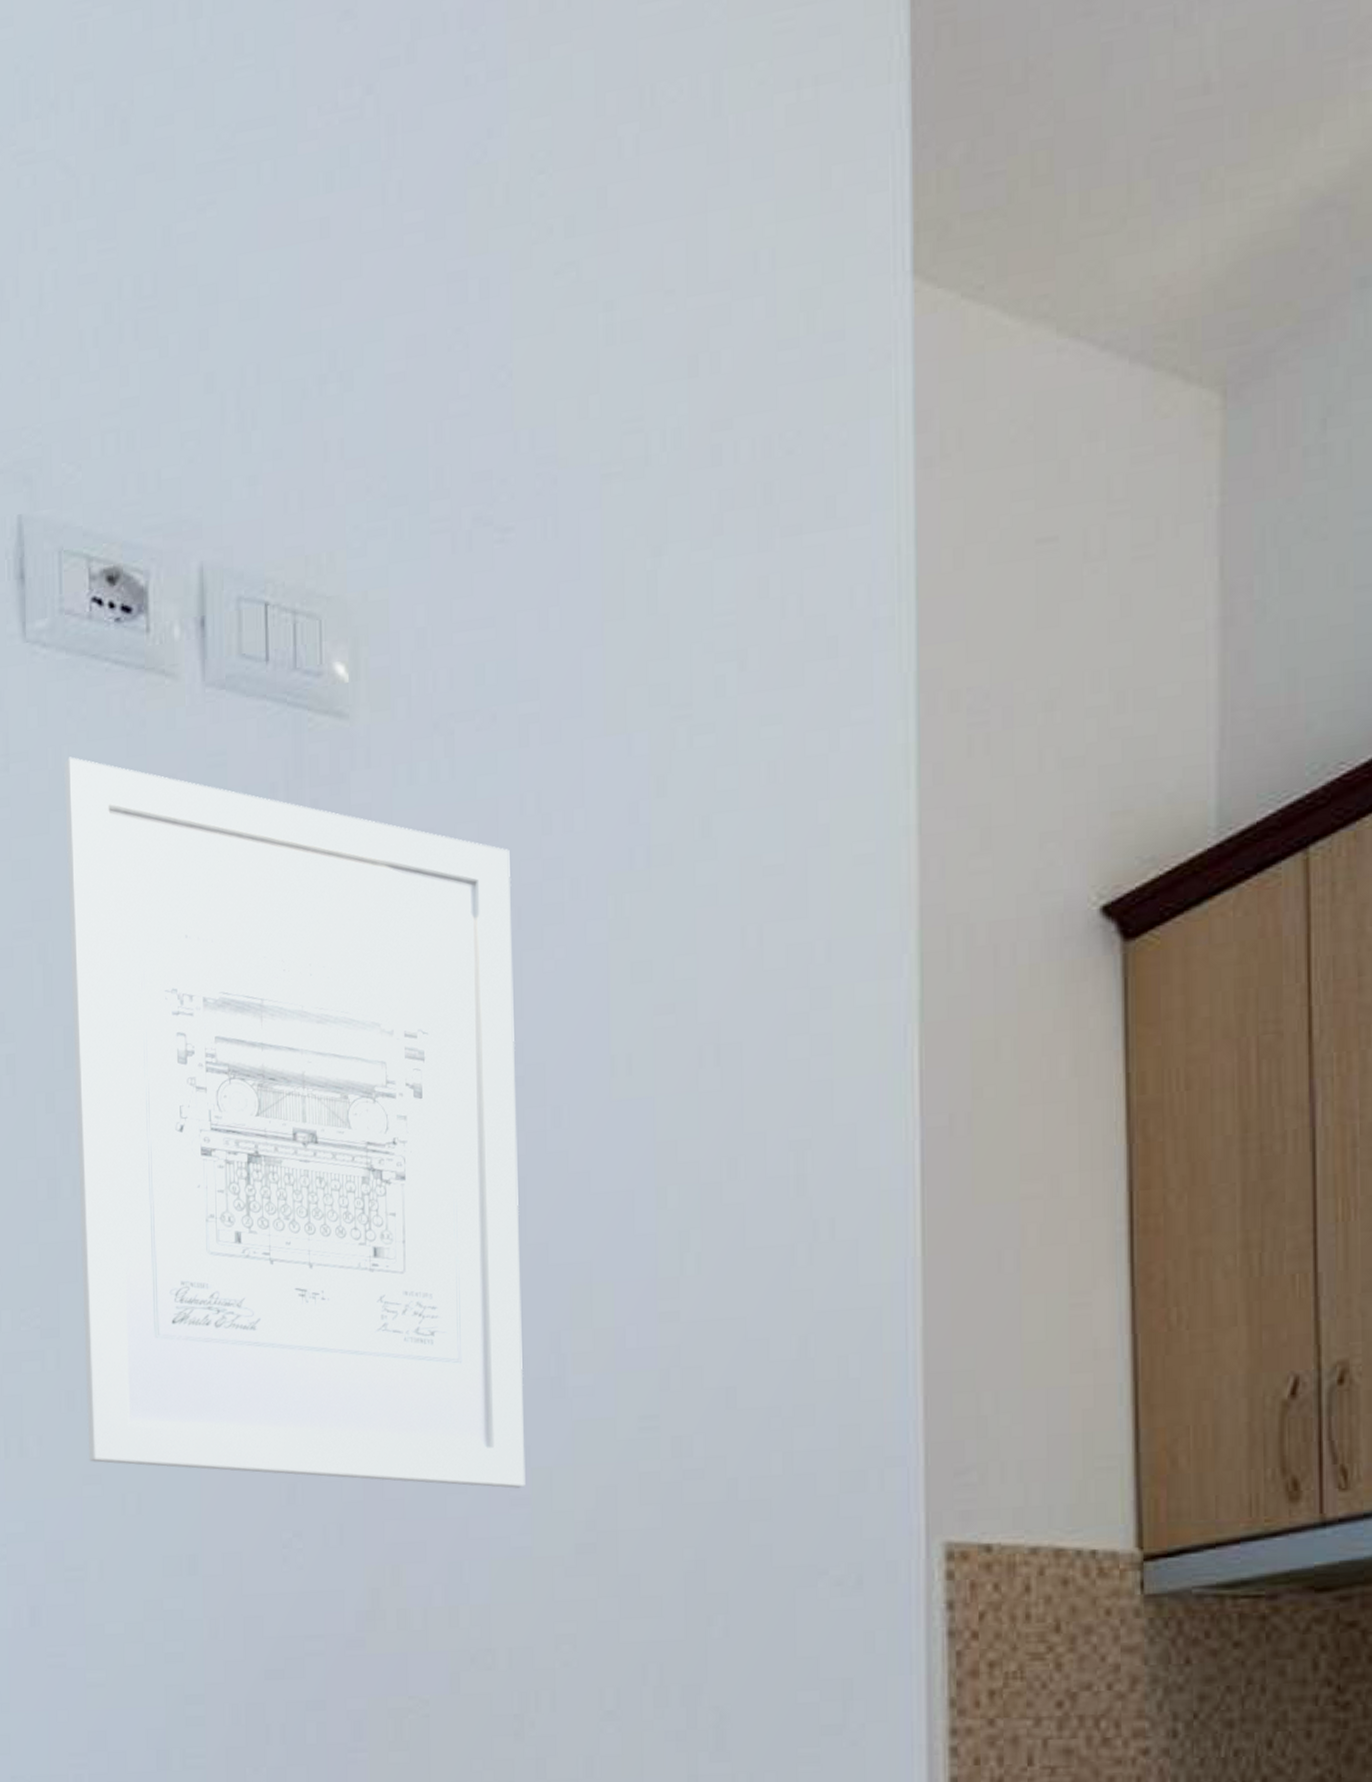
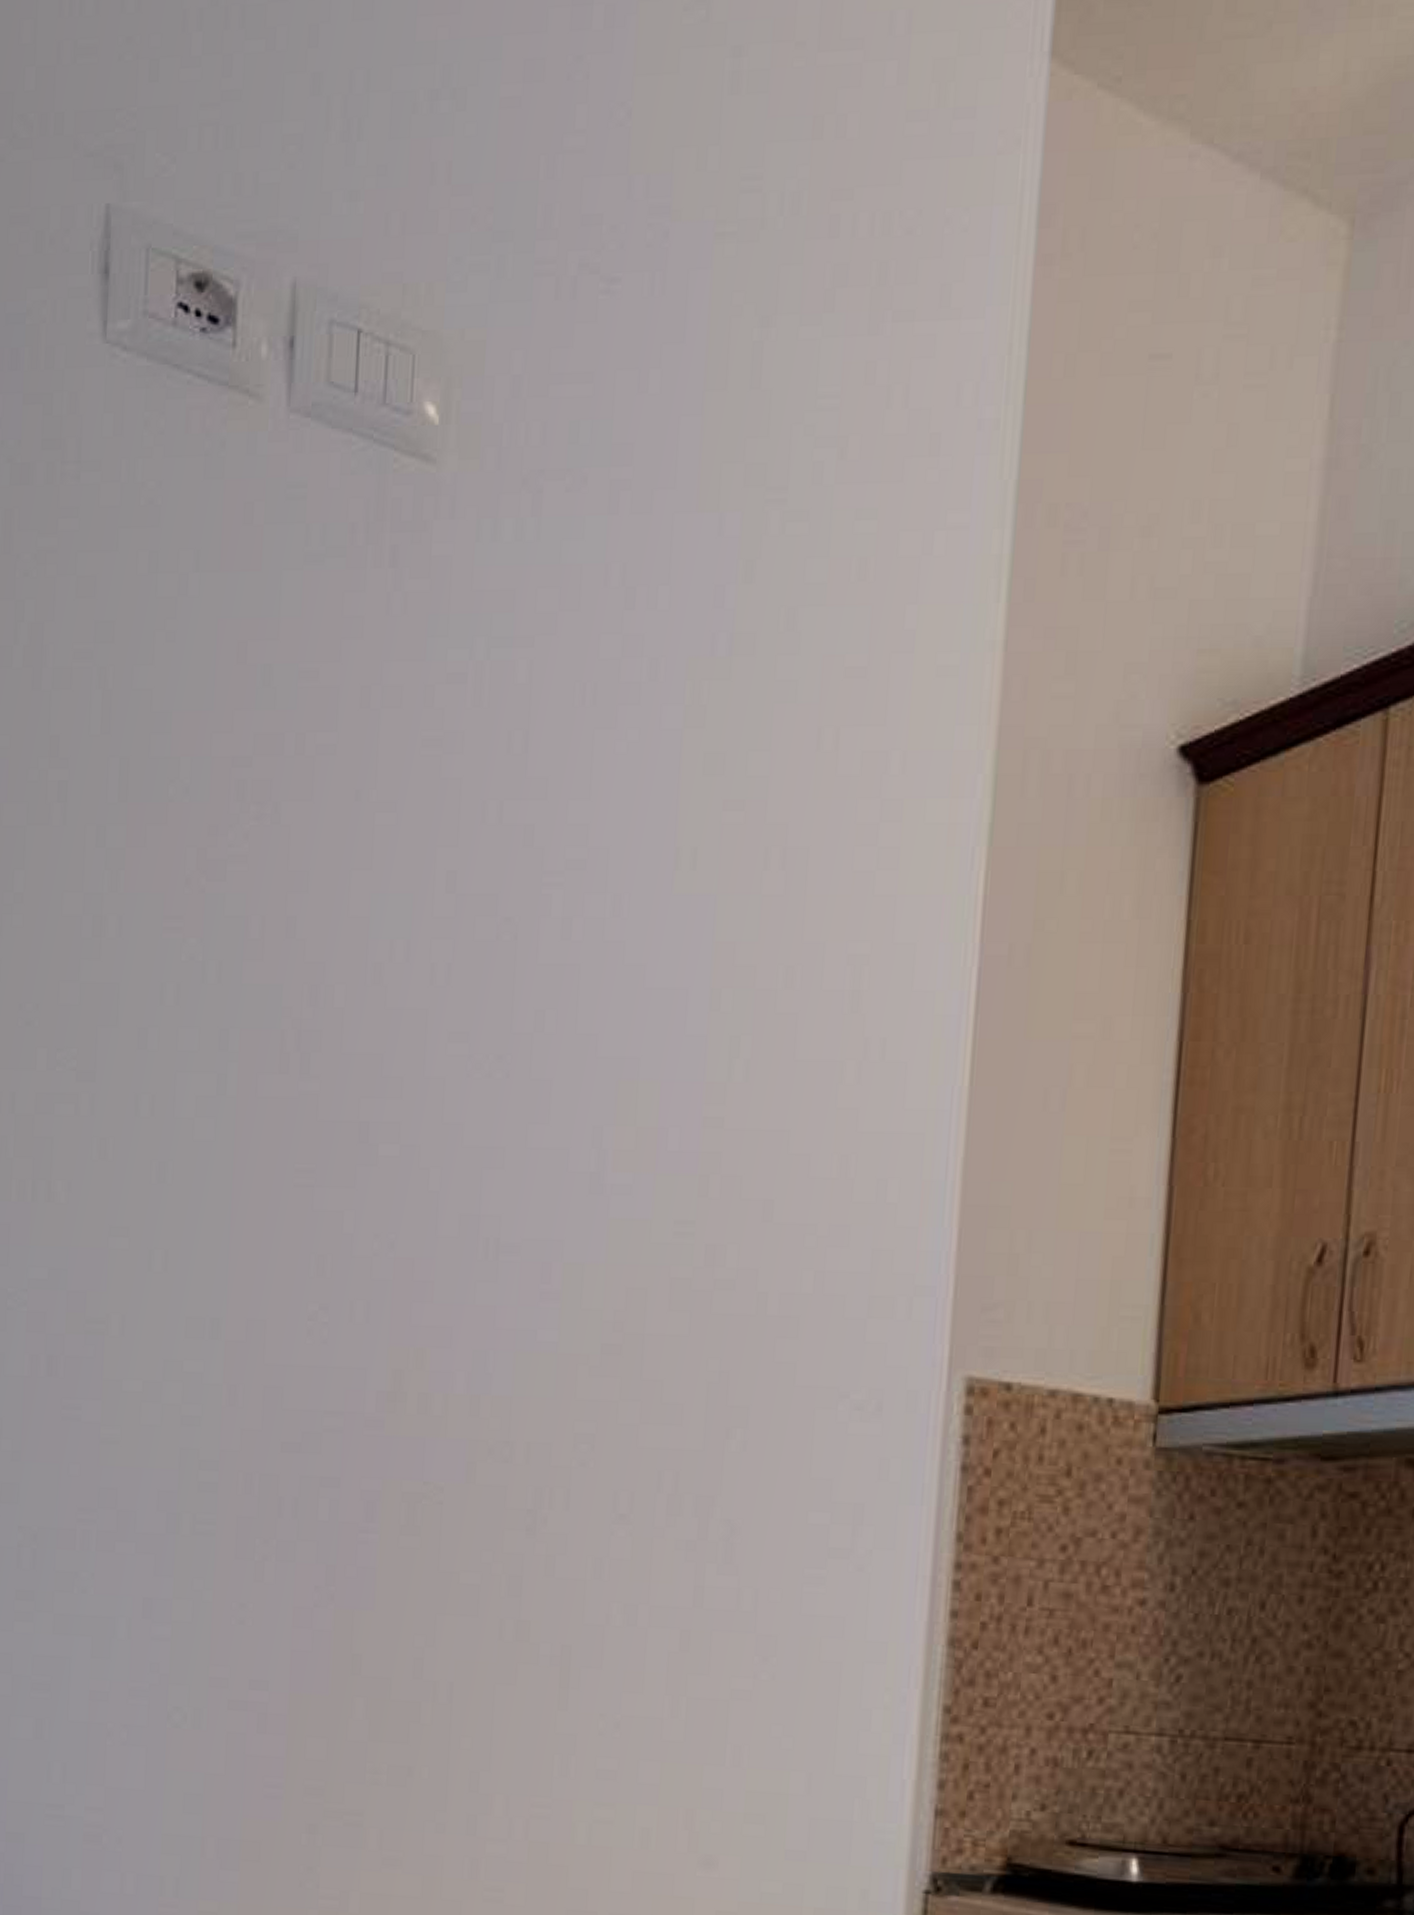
wall art: present [64,757,526,1488] -> none [117,471,590,1282]

